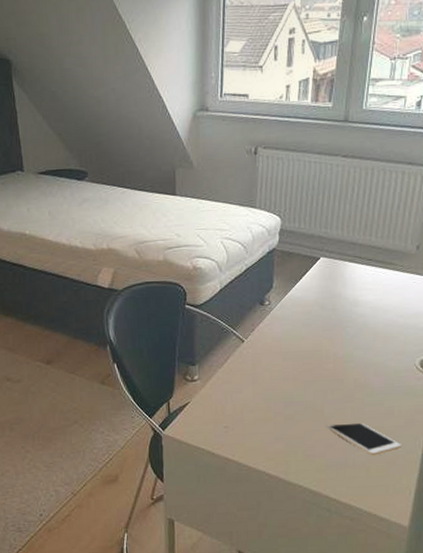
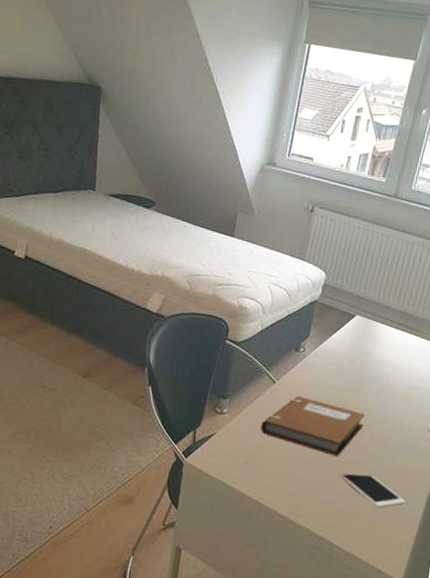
notebook: none [236,352,345,409] -> present [261,396,365,457]

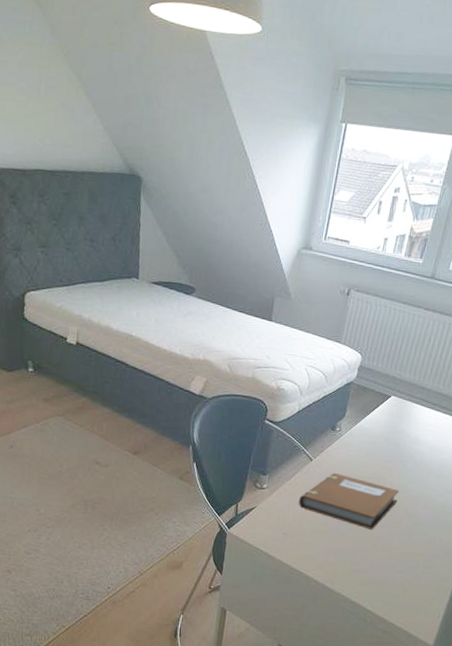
cell phone: present [340,474,406,509] -> none [374,546,438,579]

